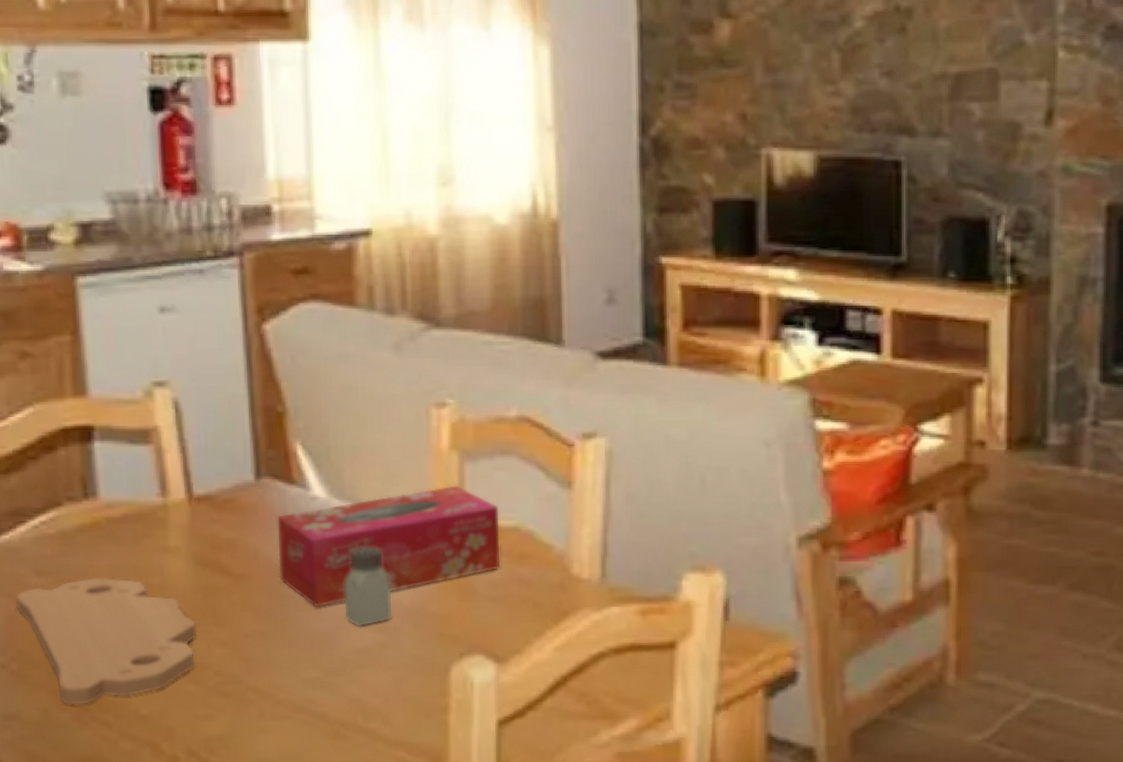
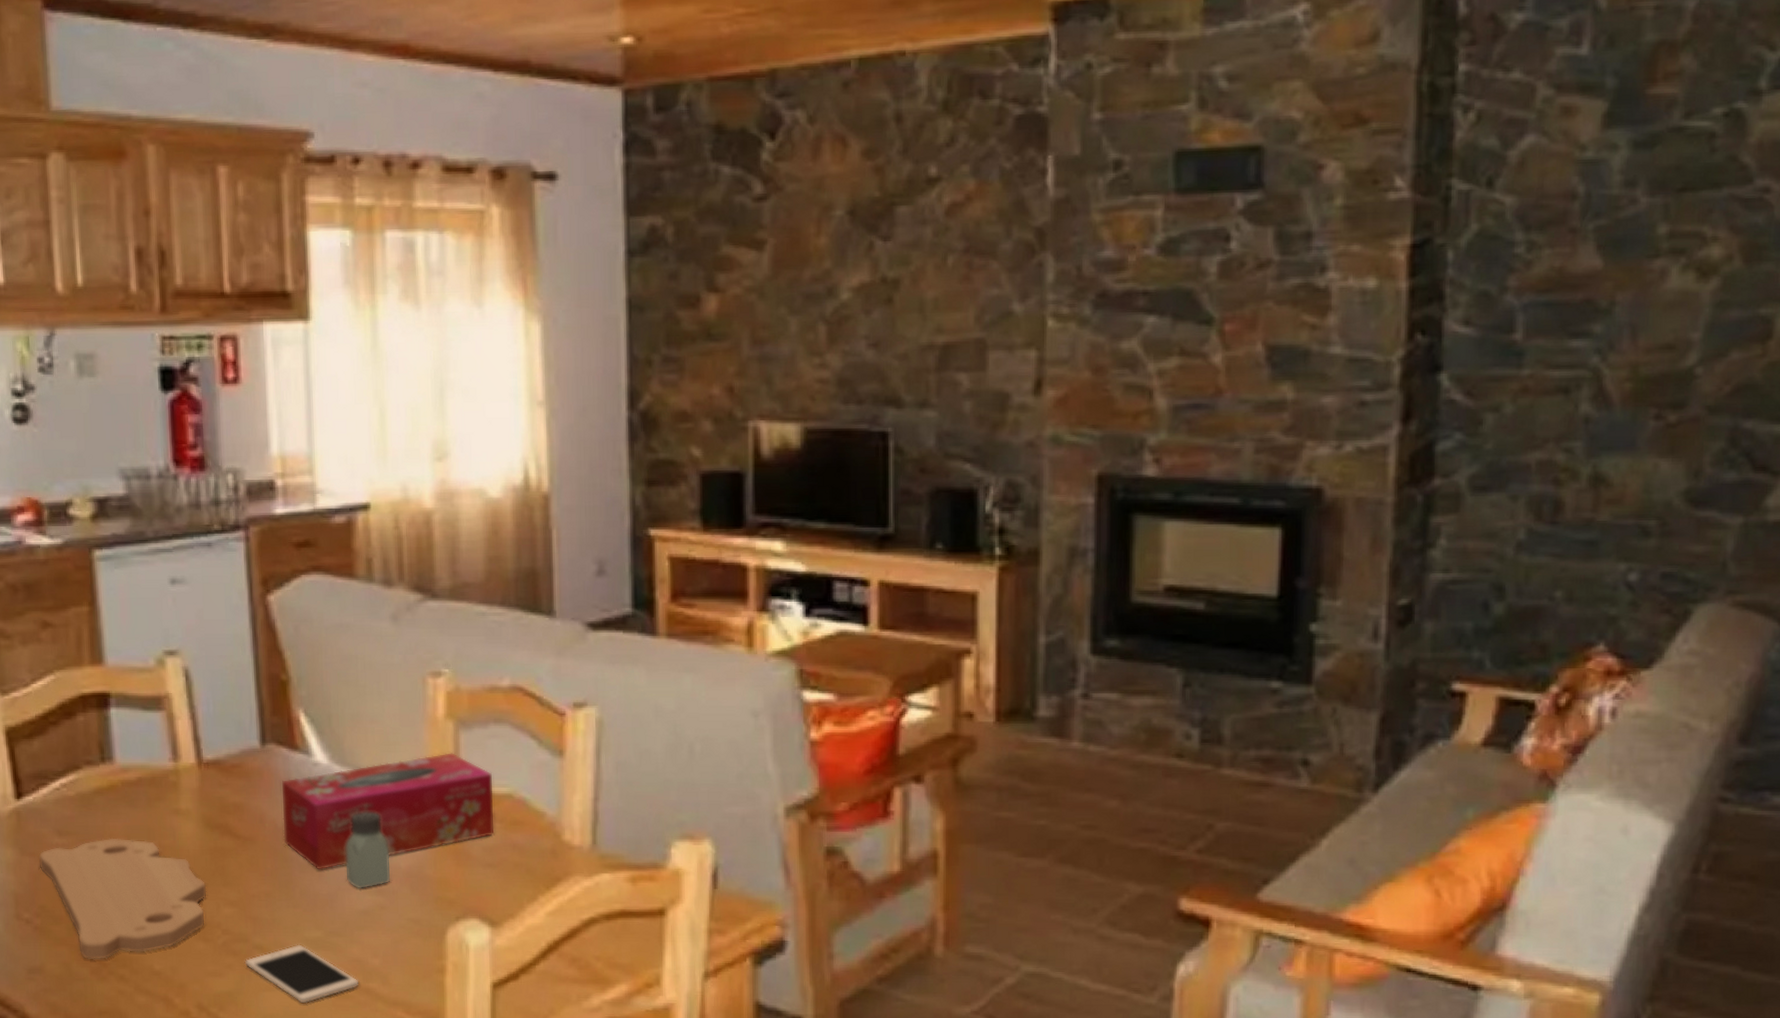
cell phone: none [237,685,358,746] -> present [244,944,359,1004]

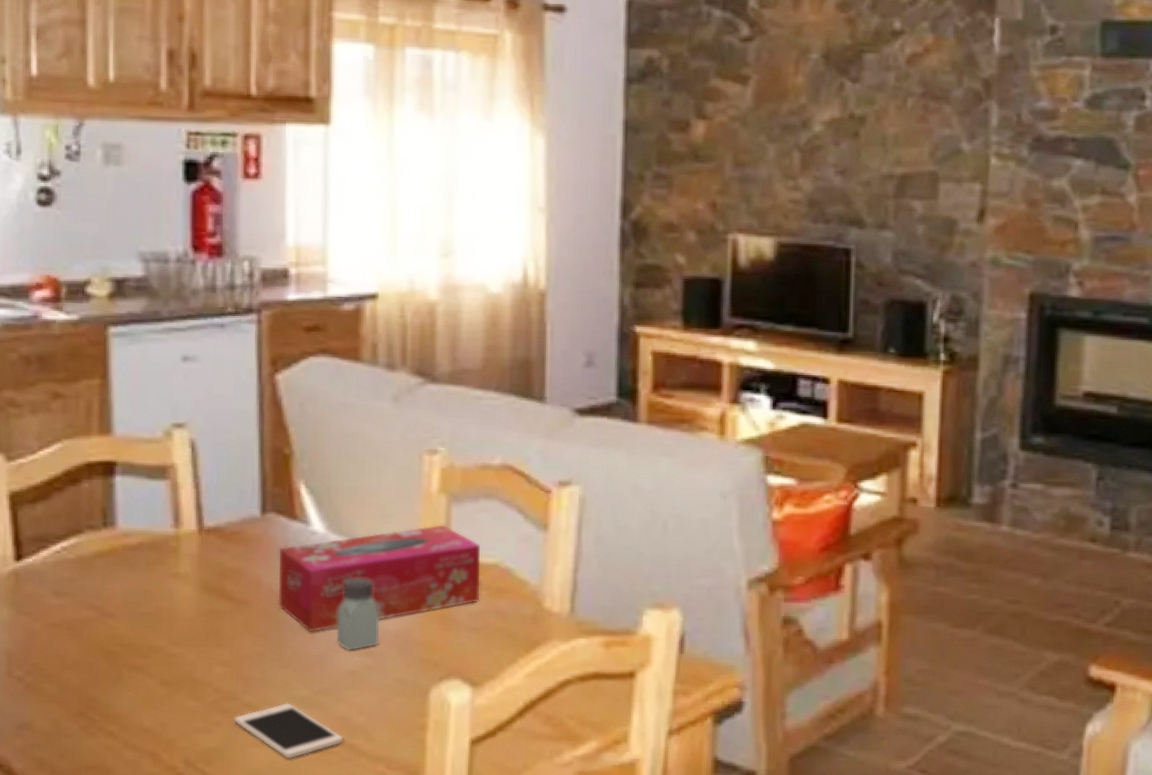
cutting board: present [38,838,207,960] -> none [34,599,200,717]

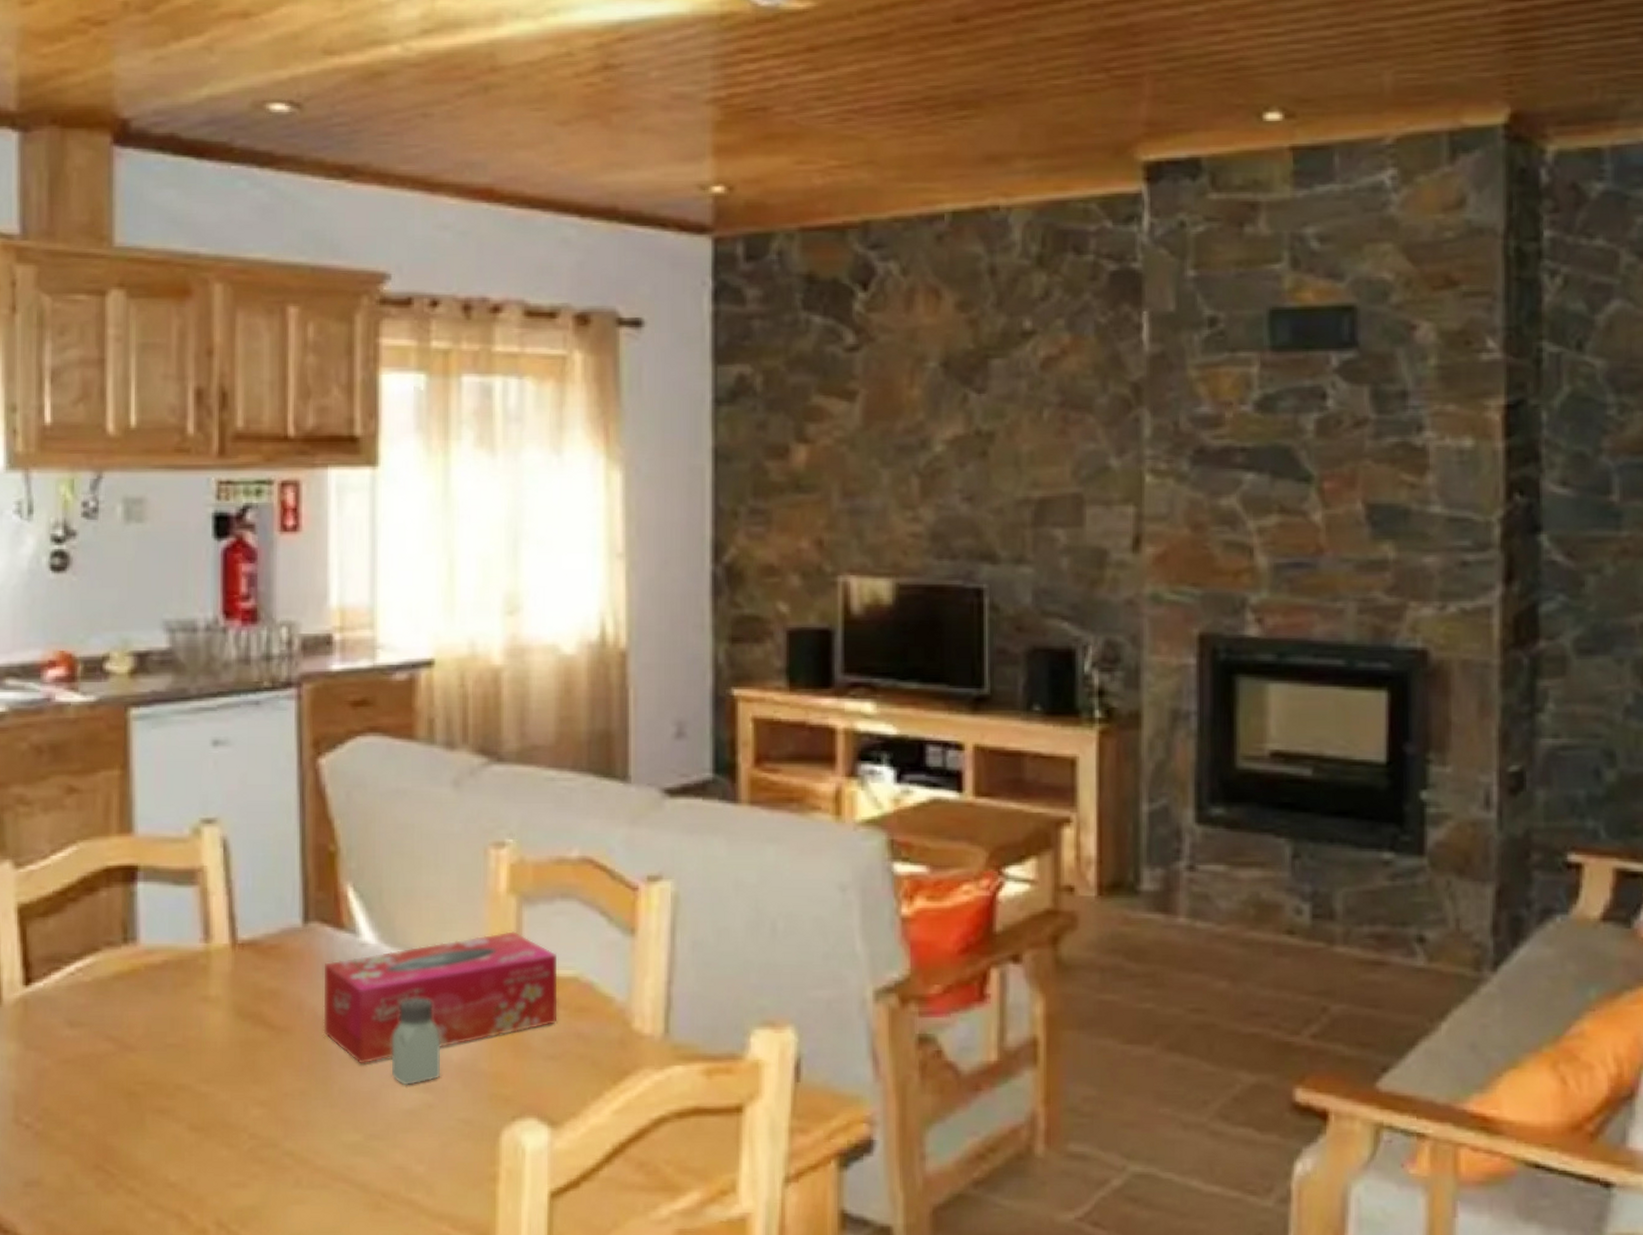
cell phone: present [233,702,343,759] -> none [272,1149,400,1219]

